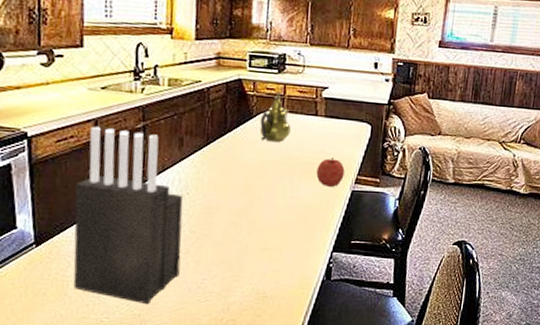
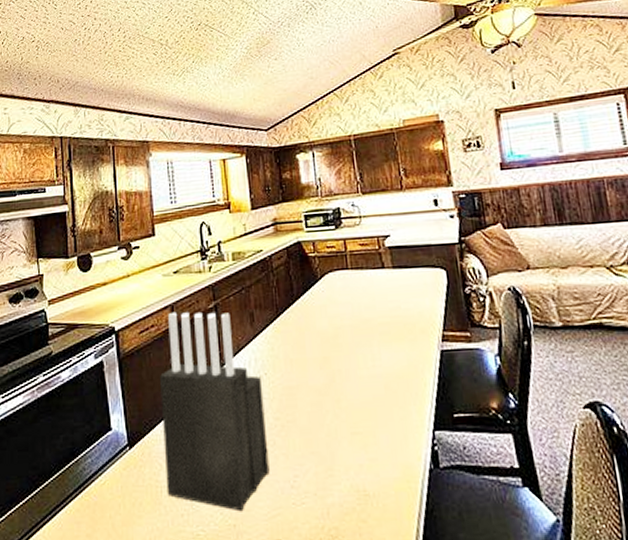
teapot: present [259,91,292,143] -> none [326,248,361,305]
fruit: present [316,158,345,187] -> none [395,314,428,349]

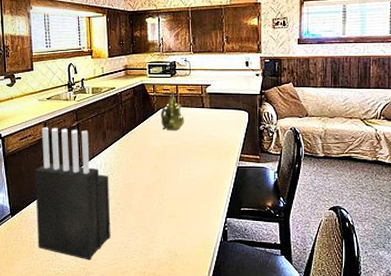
teapot: none [326,248,361,305] -> present [161,91,185,131]

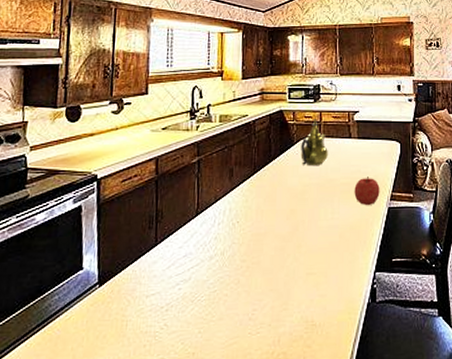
knife block: present [35,126,111,260] -> none [132,164,234,341]
fruit: none [208,141,230,164] -> present [354,177,380,205]

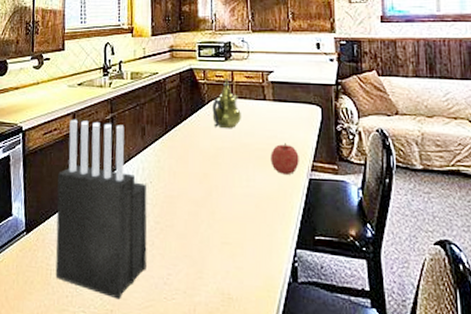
knife block: none [132,164,234,341] -> present [55,119,147,300]

